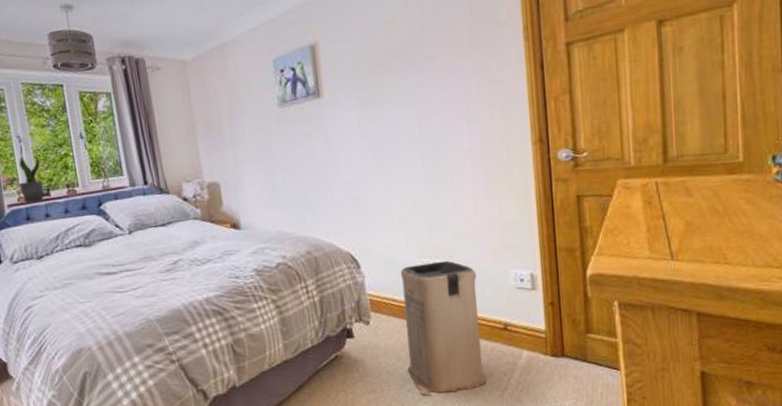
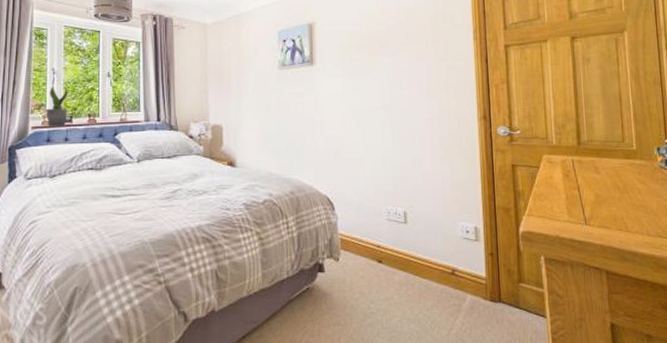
laundry basket: present [400,260,486,396] -> none [368,209,435,331]

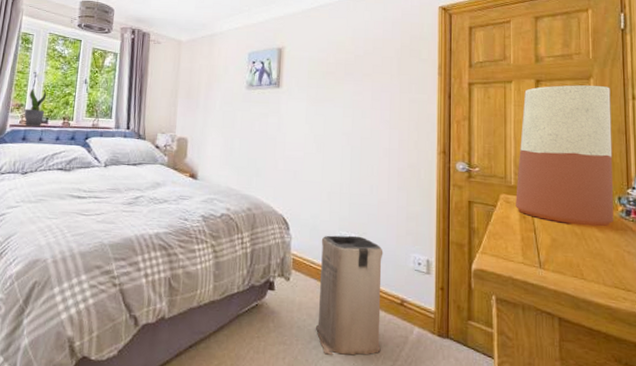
laundry basket: none [368,209,435,331] -> present [316,235,383,356]
vase: none [558,37,654,179] -> present [516,85,614,227]

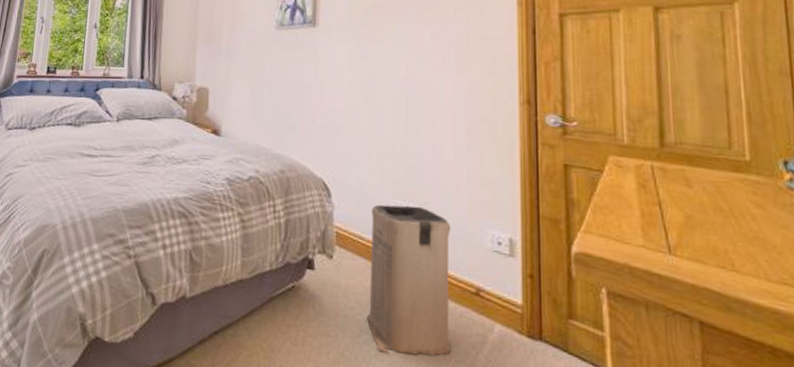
potted plant: present [24,88,47,127] -> none [31,34,55,78]
vase: present [516,85,614,227] -> none [630,11,778,202]

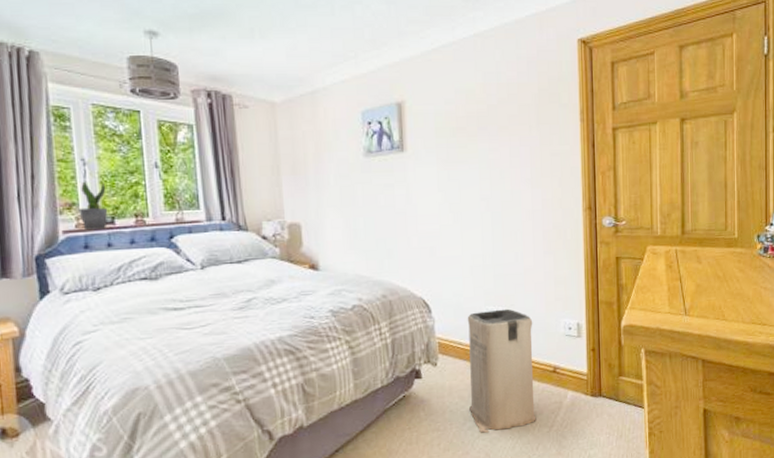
potted plant: none [31,34,55,78] -> present [78,180,108,231]

